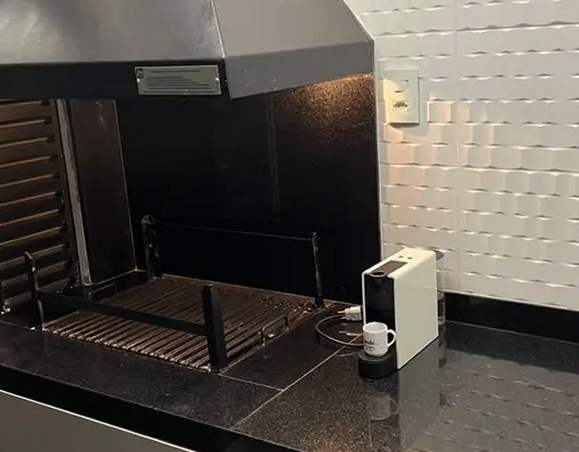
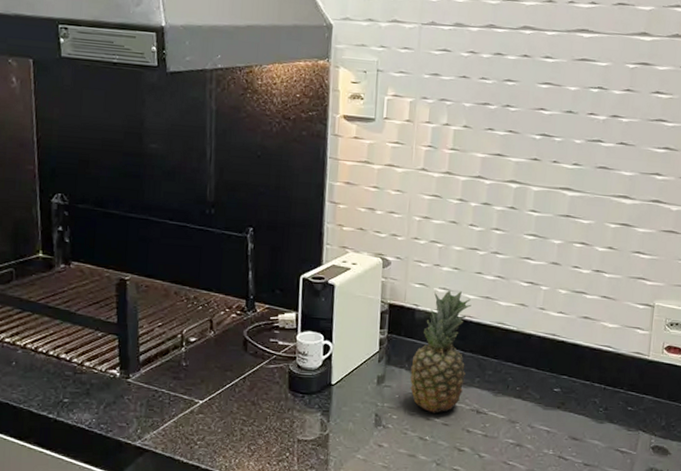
fruit: none [469,276,522,391] -> present [410,290,472,413]

